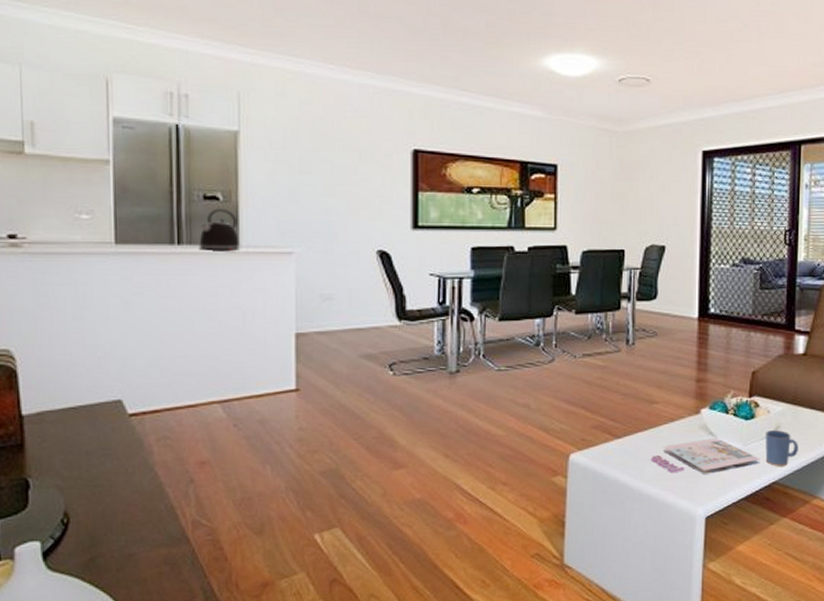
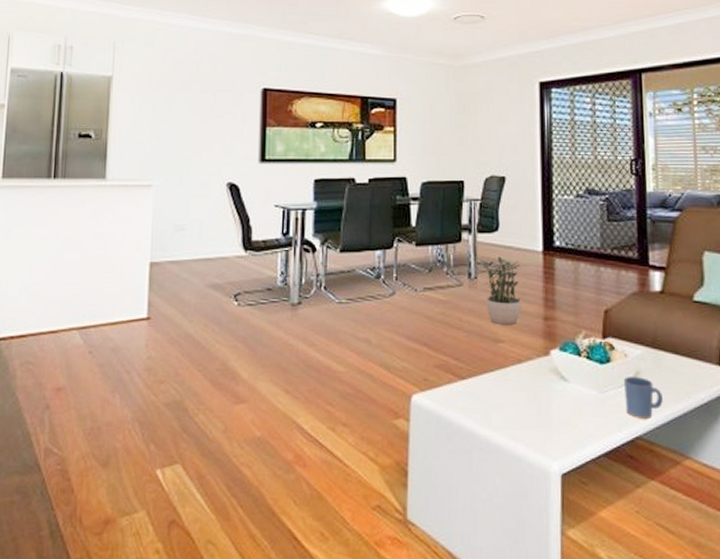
kettle: present [199,208,240,252] -> none [71,145,106,185]
potted plant: none [640,323,677,387] -> present [482,256,521,324]
magazine: present [651,438,760,475] -> none [499,383,620,425]

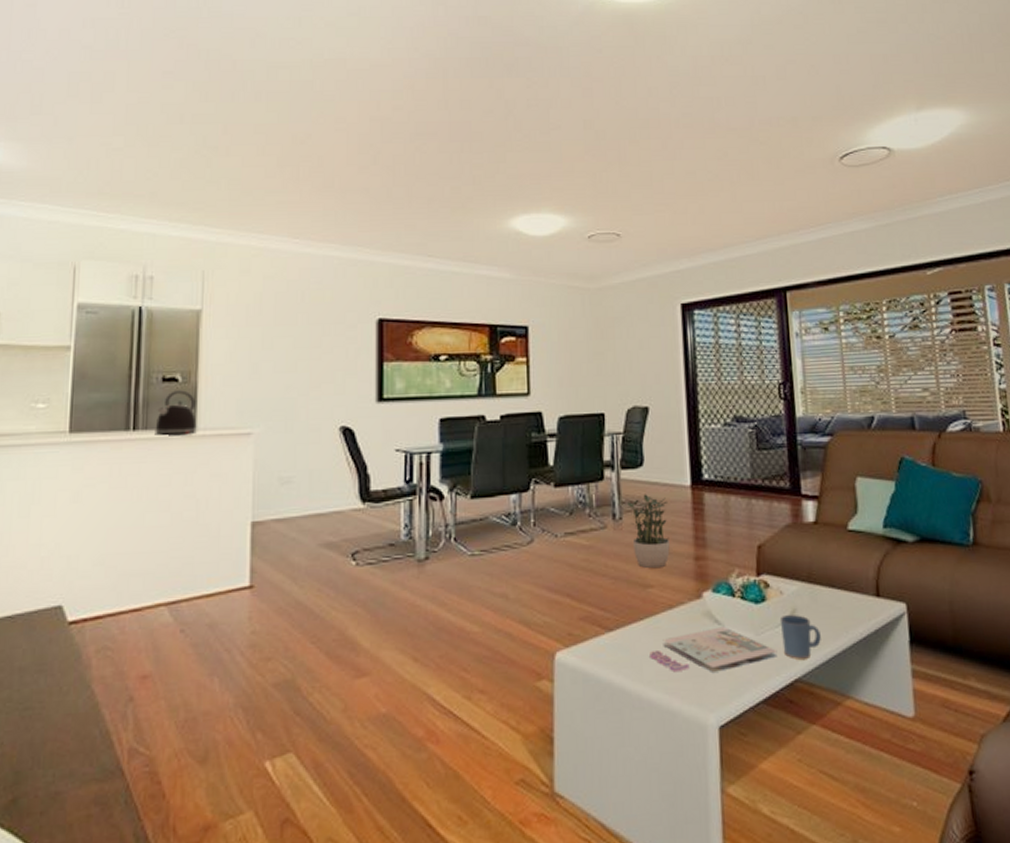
kettle: none [71,145,106,185] -> present [155,390,197,436]
magazine: none [499,383,620,425] -> present [650,627,778,674]

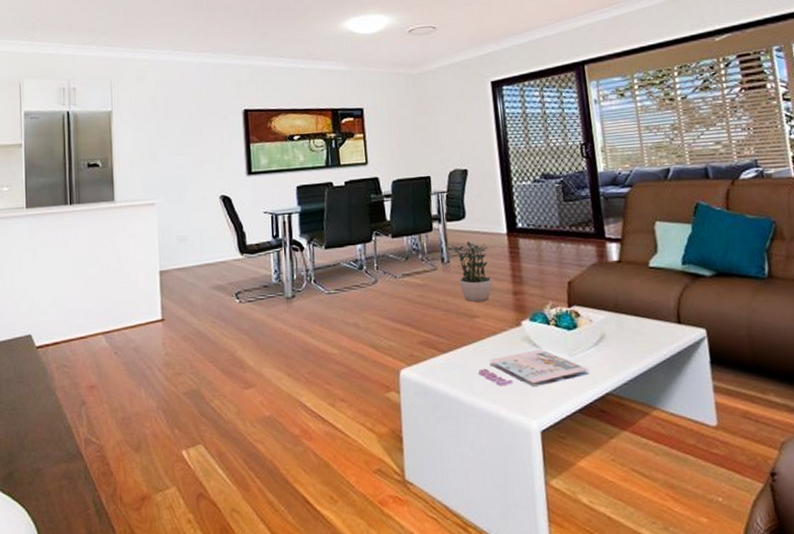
kettle: present [155,390,197,436] -> none [85,173,115,208]
mug: present [779,615,821,659] -> none [590,339,628,377]

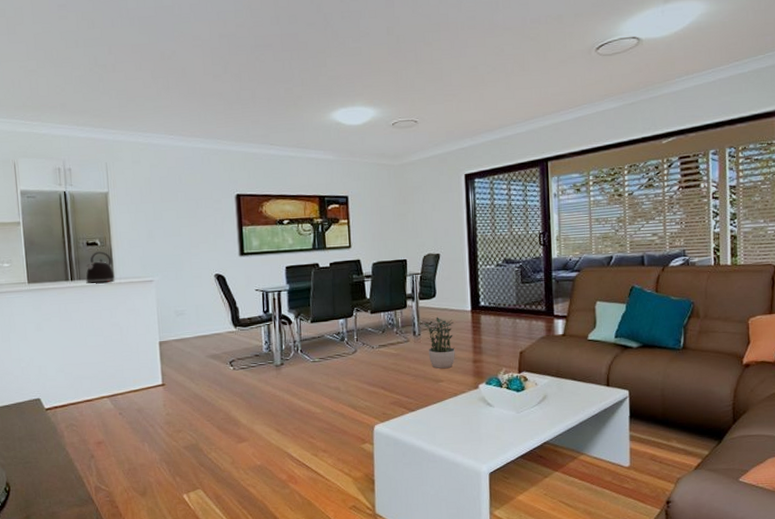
kettle: none [85,173,115,208] -> present [86,251,115,284]
magazine: present [478,349,590,388] -> none [440,408,532,439]

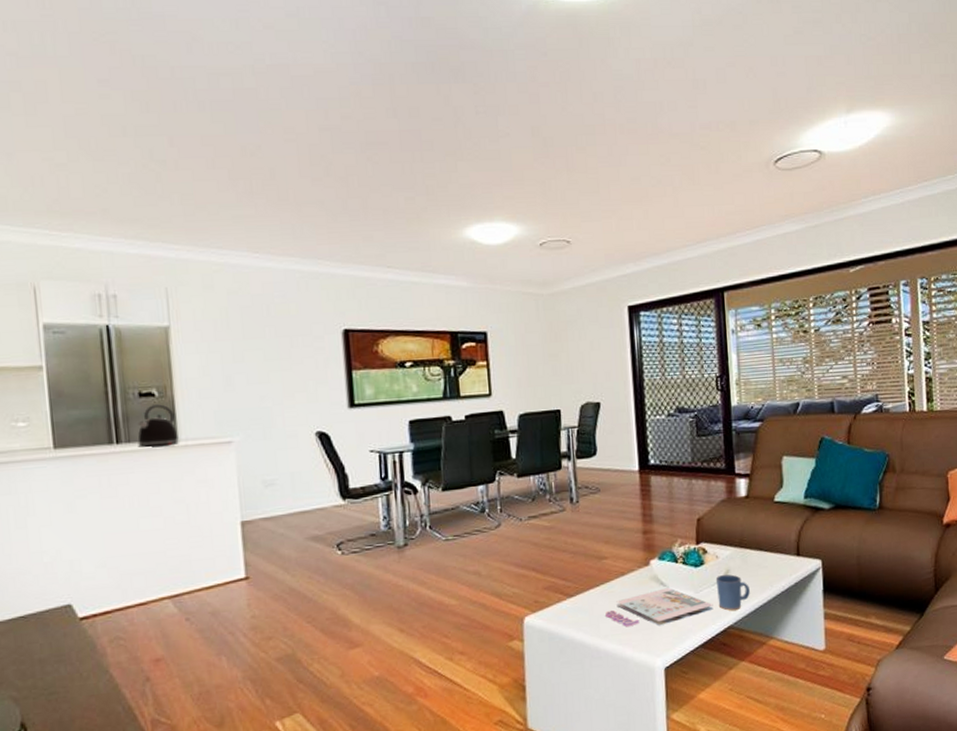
potted plant: present [424,317,455,368] -> none [583,479,621,543]
magazine: none [440,408,532,439] -> present [605,587,714,628]
mug: none [534,399,564,429] -> present [715,574,750,611]

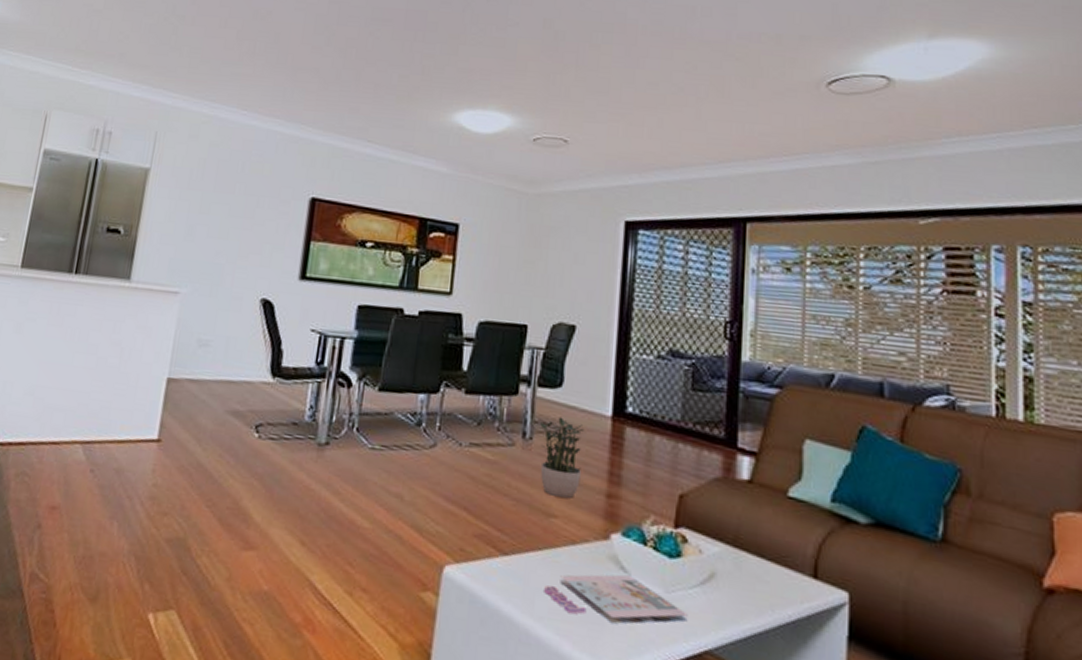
kettle: present [137,404,179,448] -> none [93,241,134,286]
potted plant: none [583,479,621,543] -> present [540,417,585,498]
mug: present [715,574,750,611] -> none [695,577,741,631]

